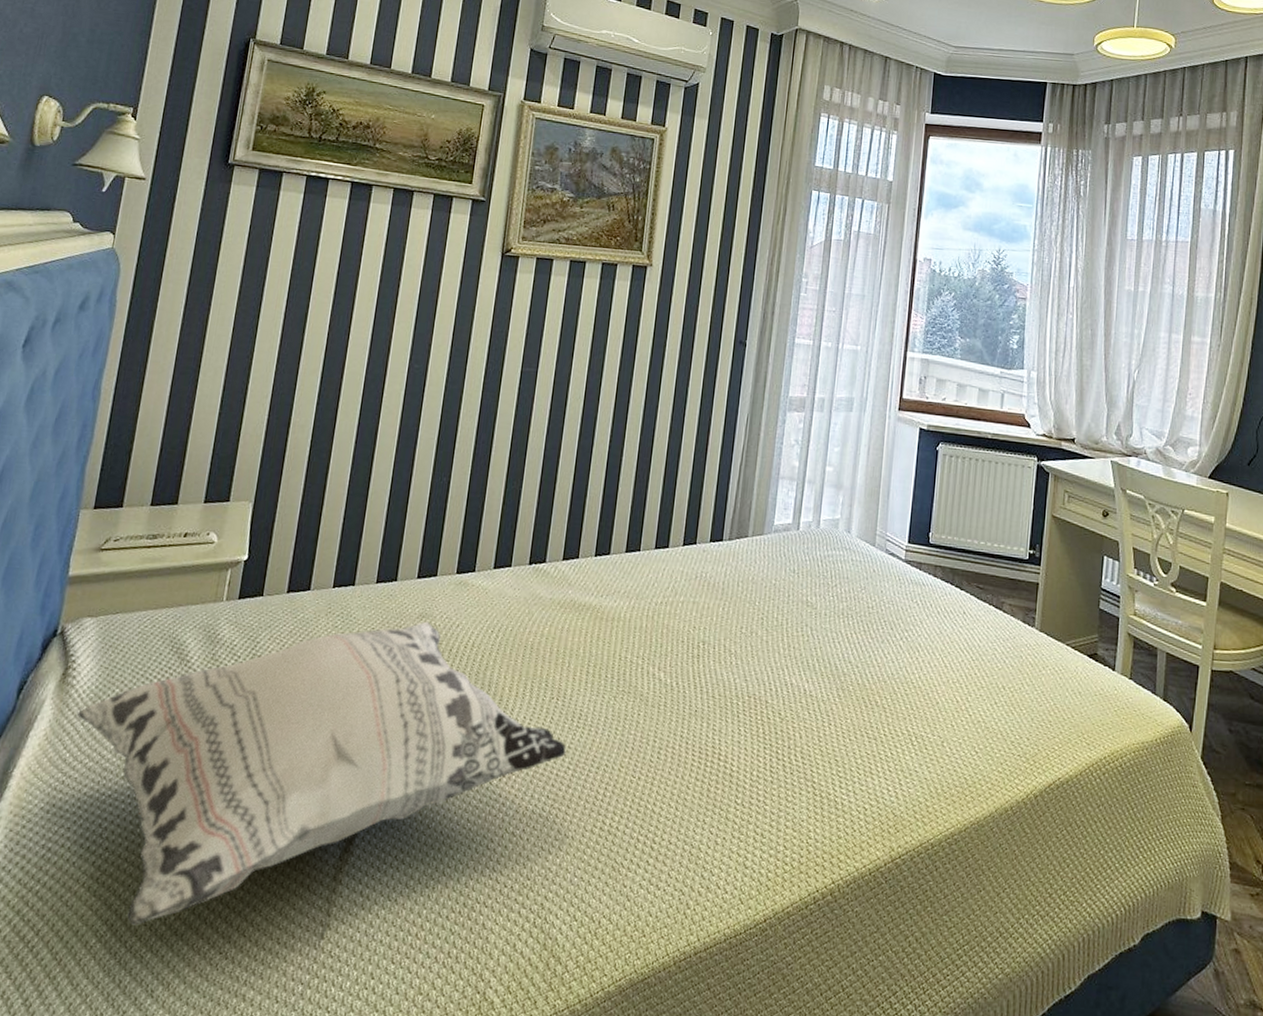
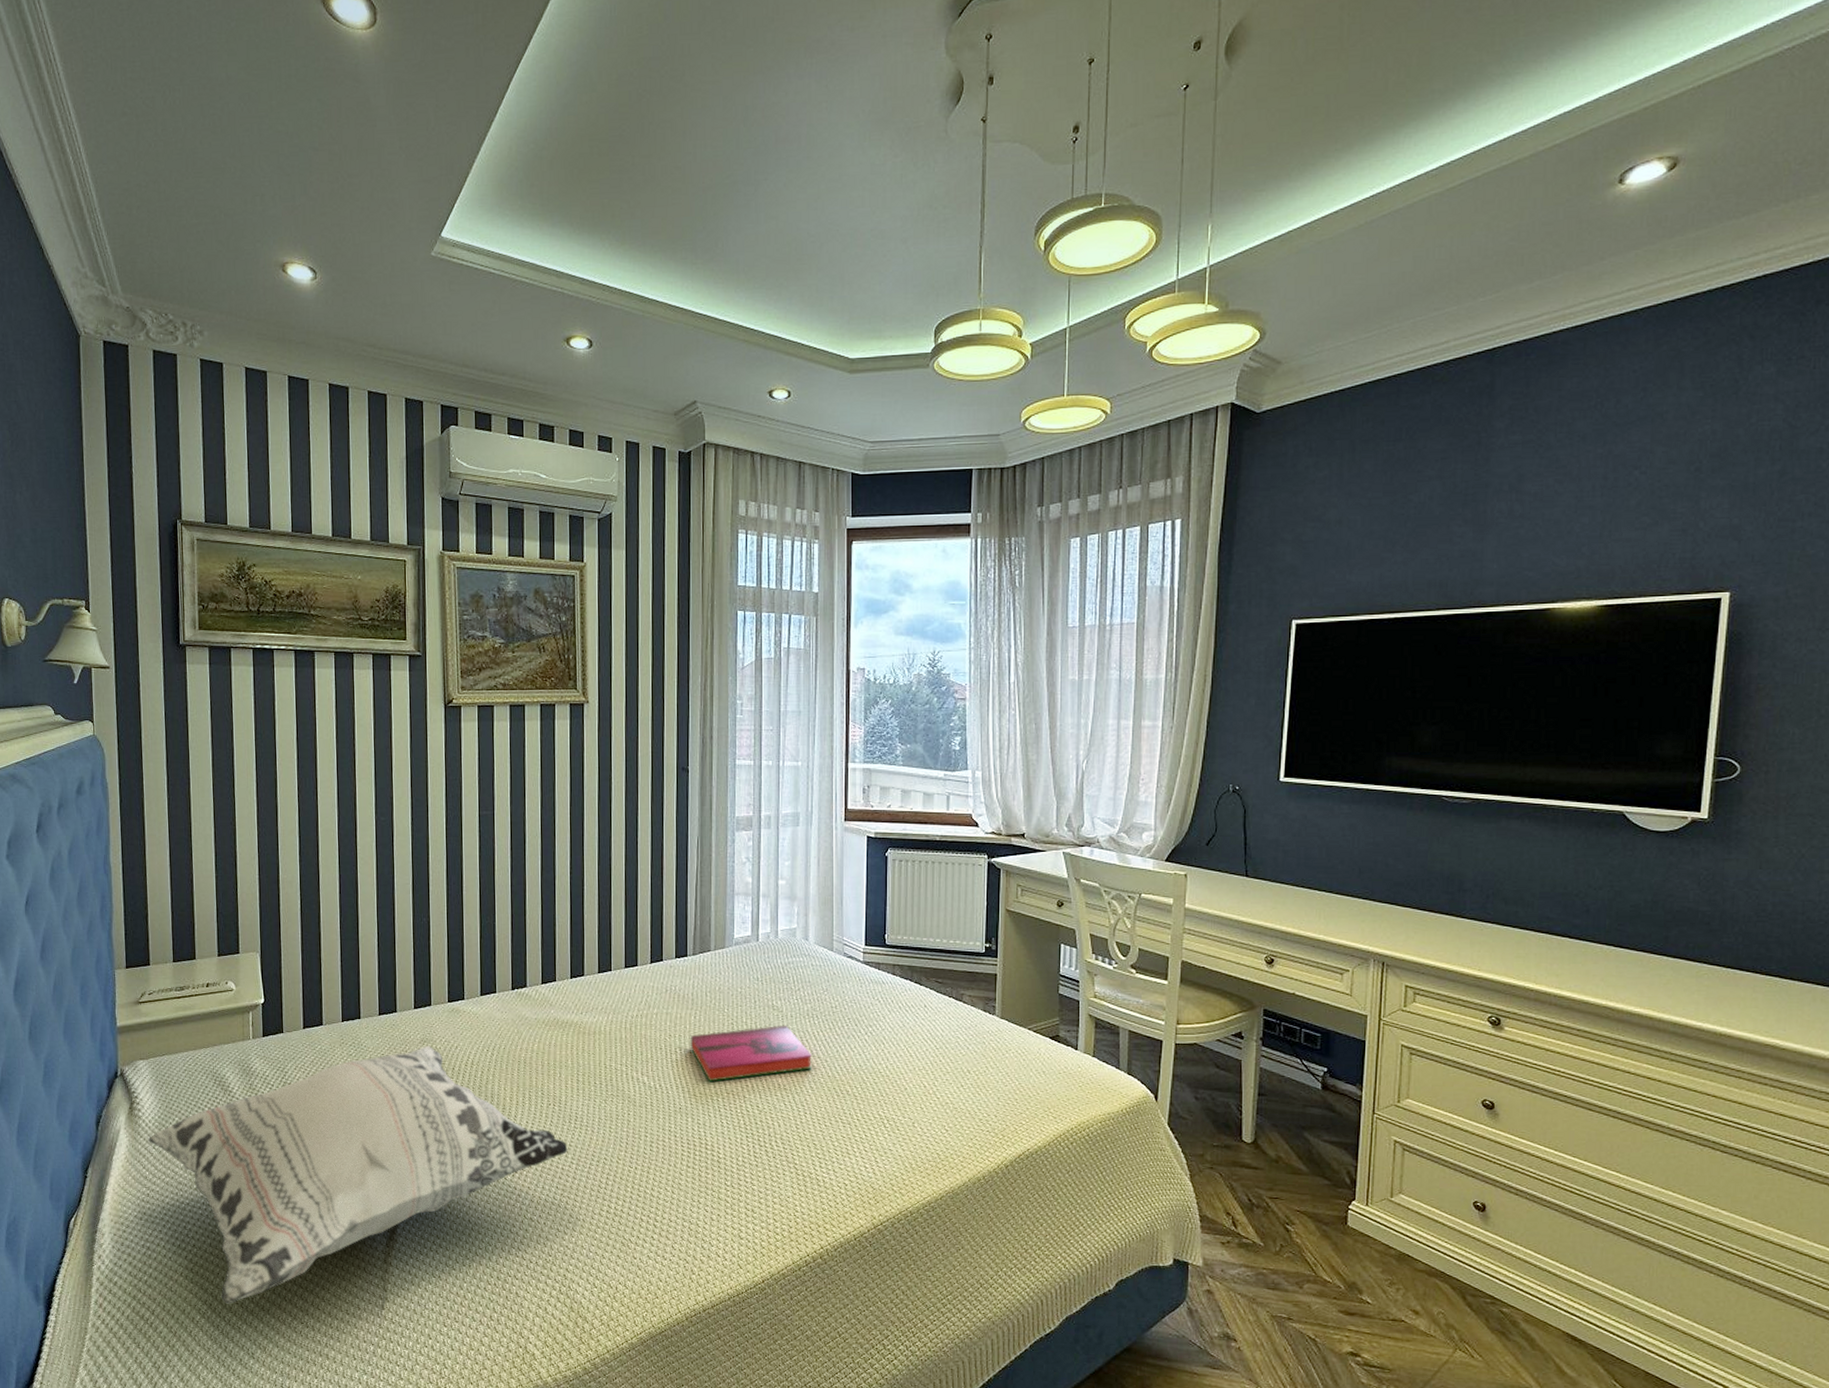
hardback book: none [714,623,844,683] -> present [690,1025,813,1082]

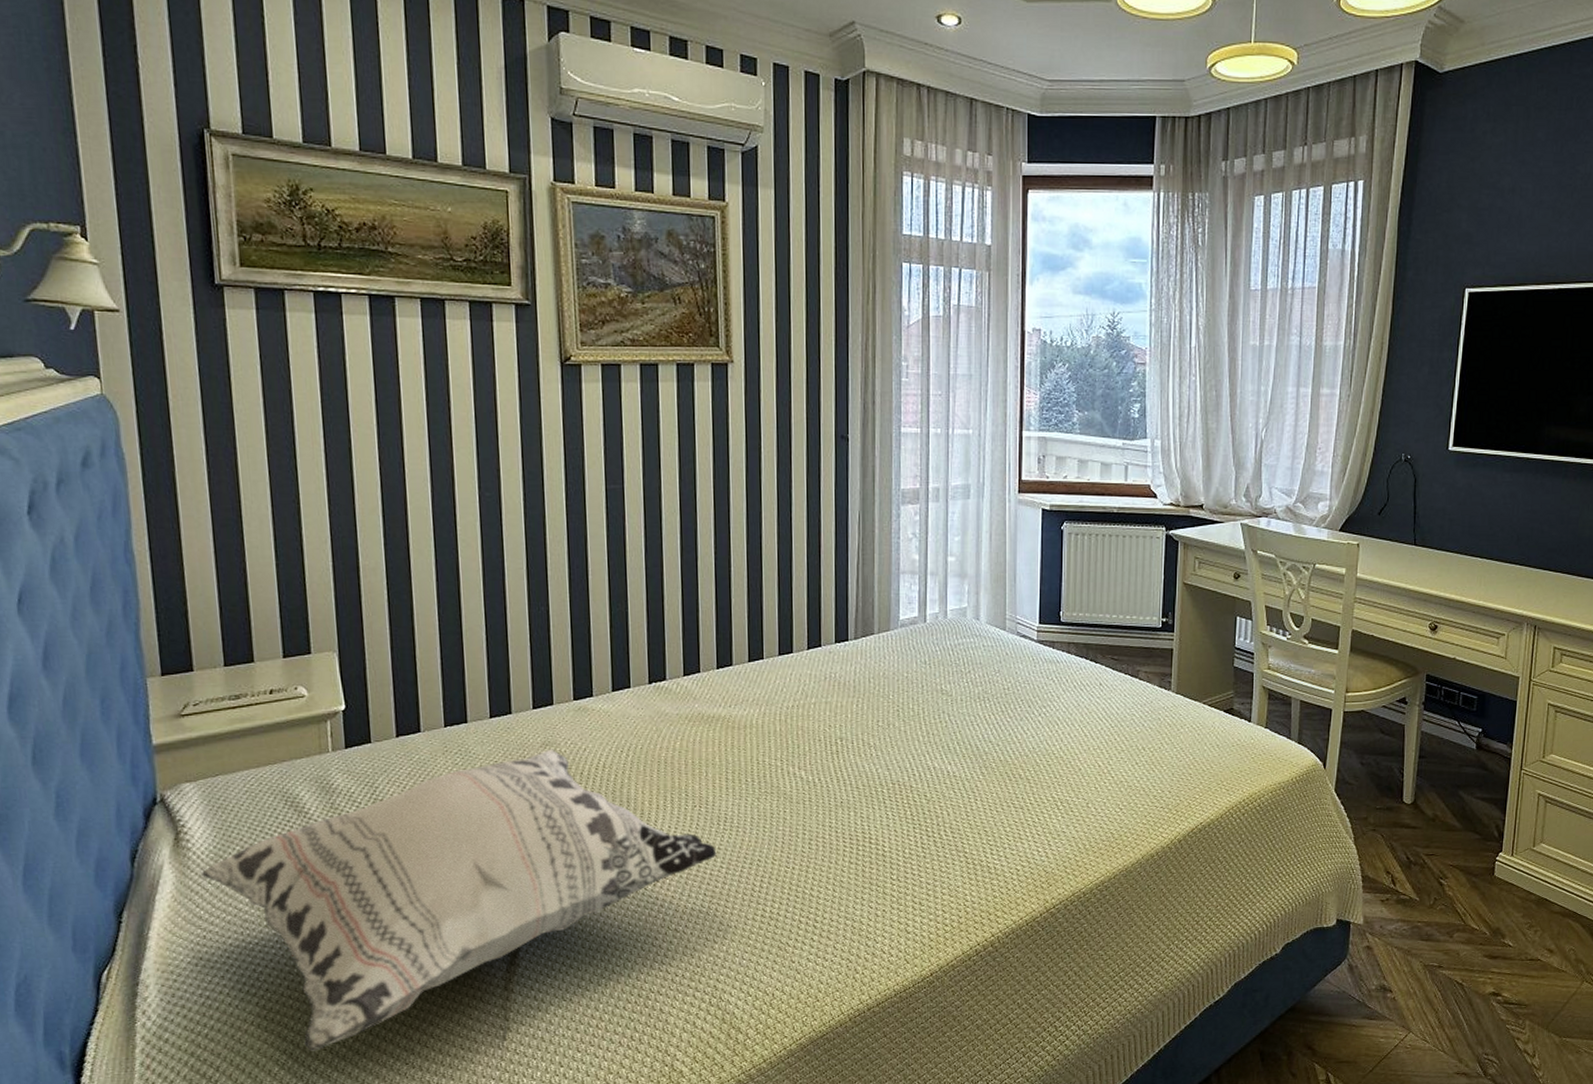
hardback book: present [690,1025,813,1082] -> none [852,709,984,773]

